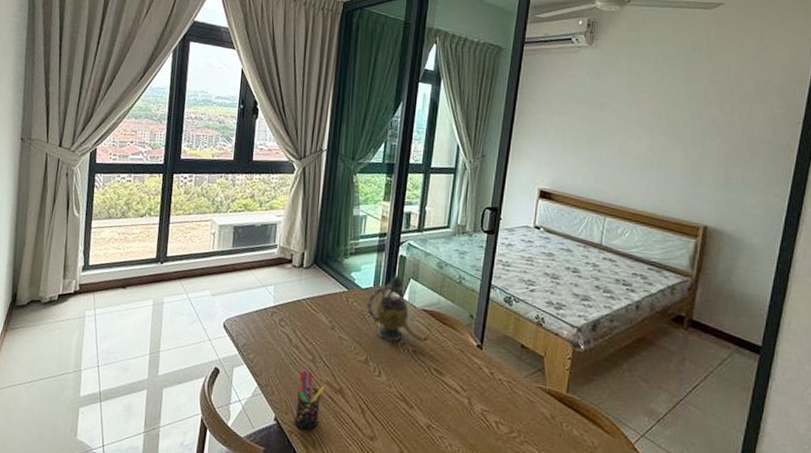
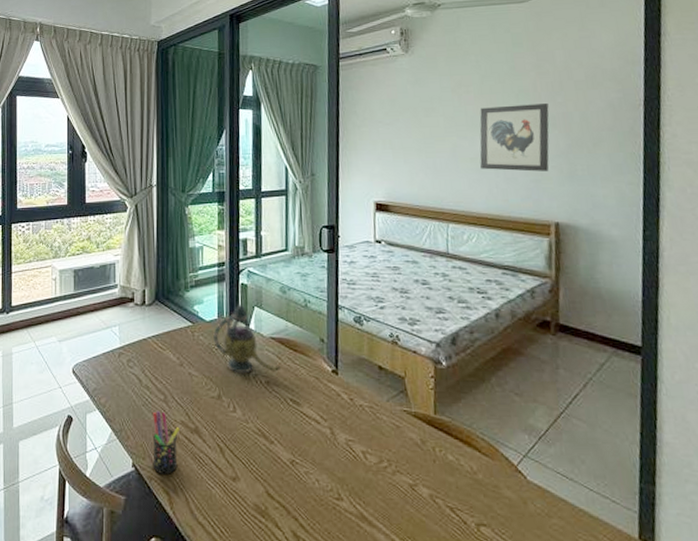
wall art: none [644,108,716,177] -> present [479,103,549,172]

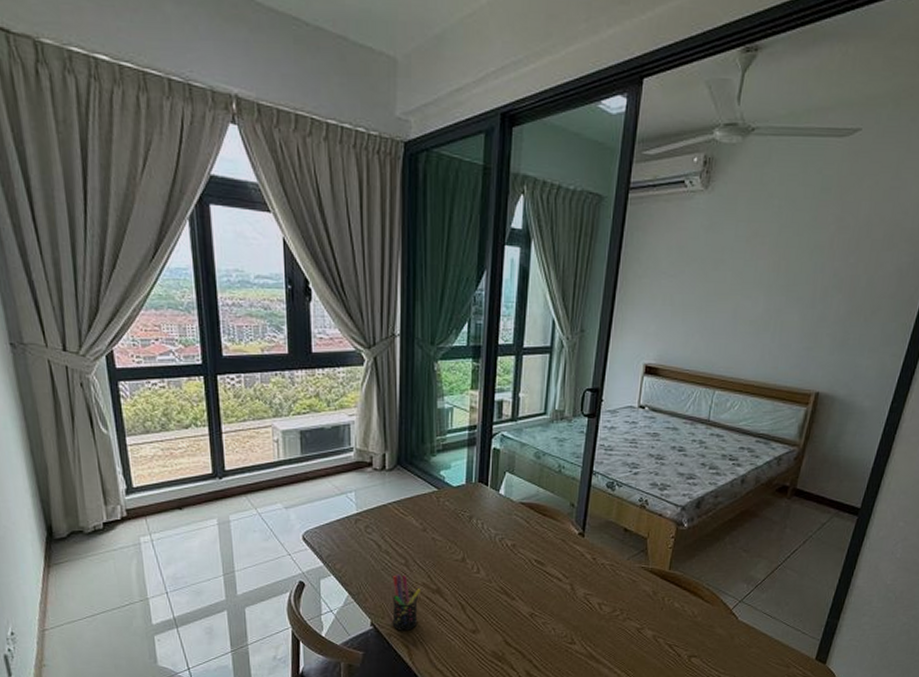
teapot: present [213,302,281,374] -> none [460,468,529,538]
wall art: present [479,103,549,172] -> none [758,263,840,339]

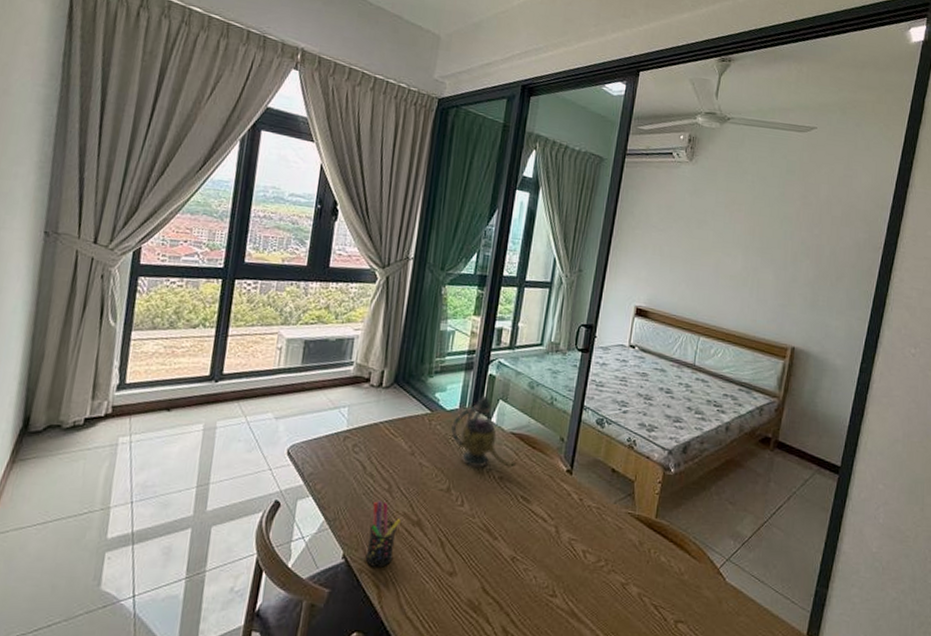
teapot: none [460,468,529,538] -> present [451,393,517,468]

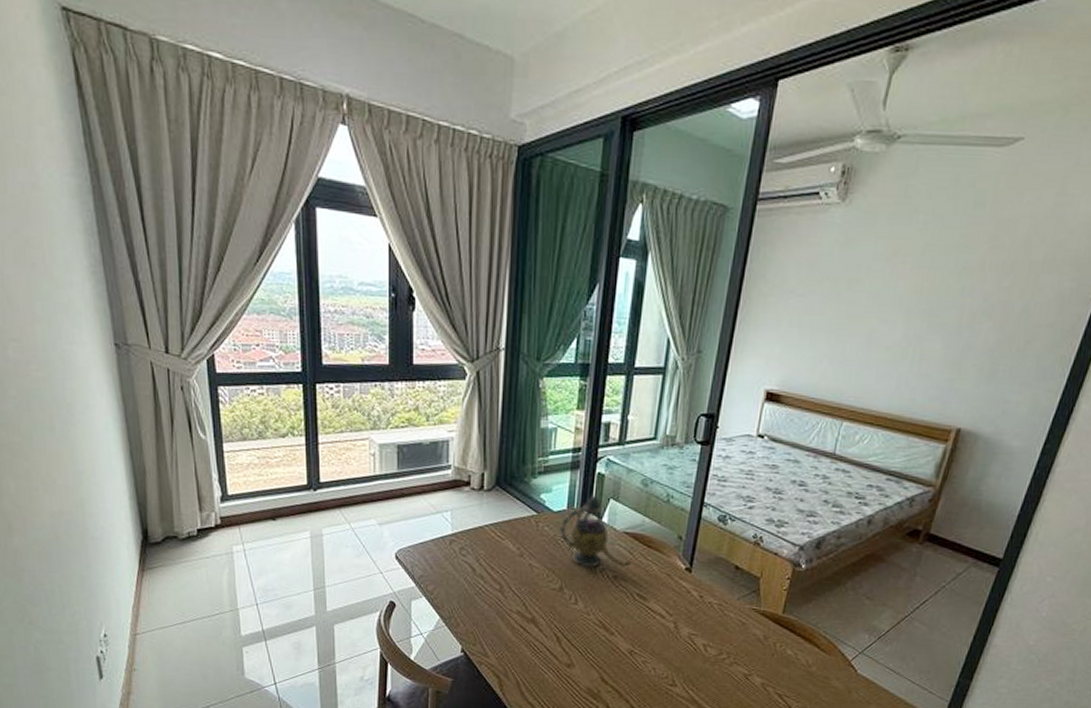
pen holder: present [365,501,401,567] -> none [483,600,515,660]

